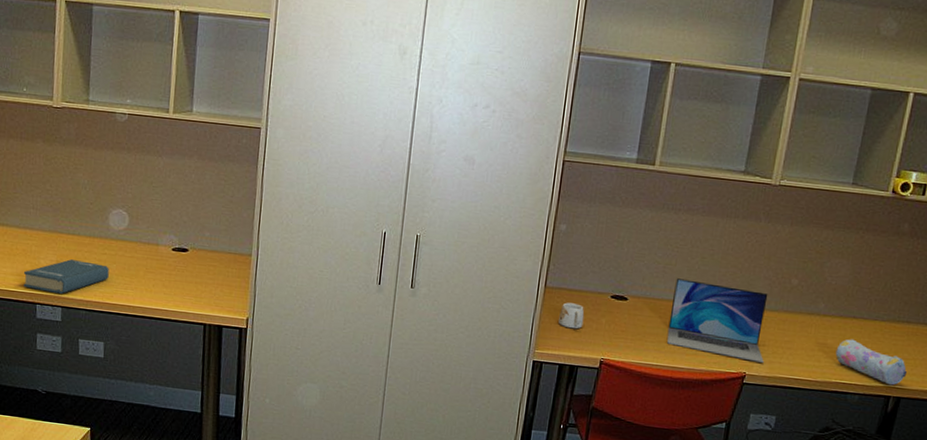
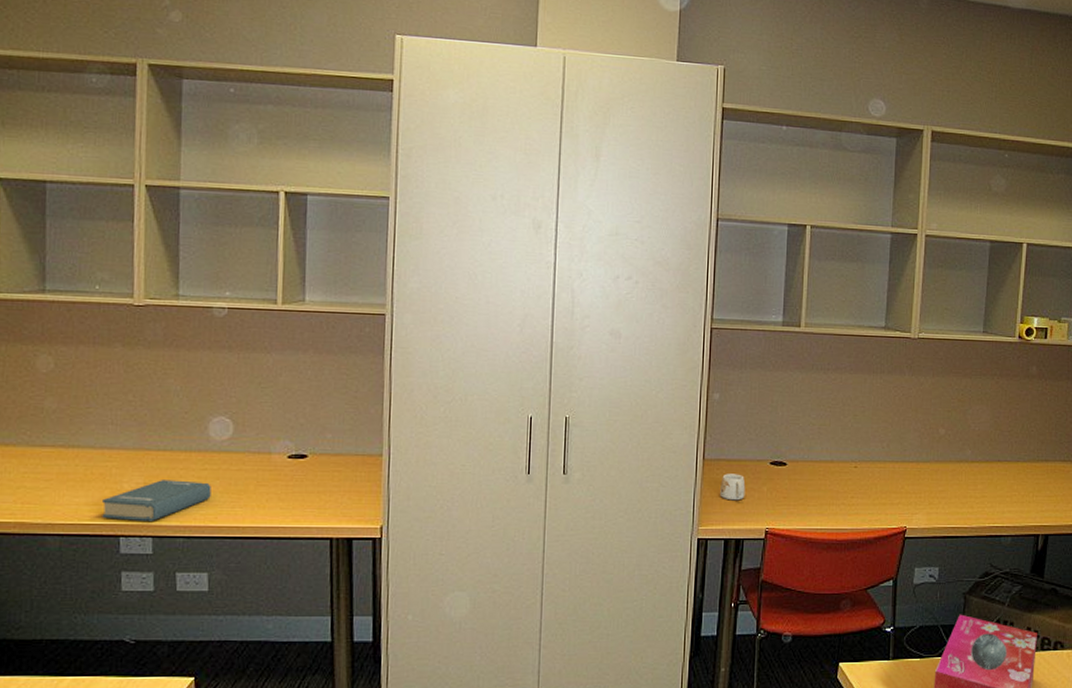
laptop: present [667,278,768,363] -> none [828,438,922,515]
pencil case: present [835,339,907,386] -> none [986,482,1050,524]

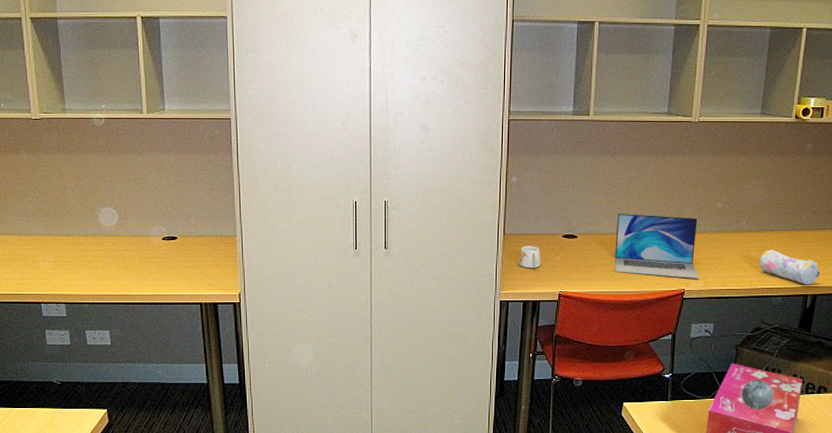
book: present [101,480,211,521] -> none [24,259,106,291]
laptop: none [828,438,922,515] -> present [614,214,699,279]
pencil case: none [986,482,1050,524] -> present [759,249,820,285]

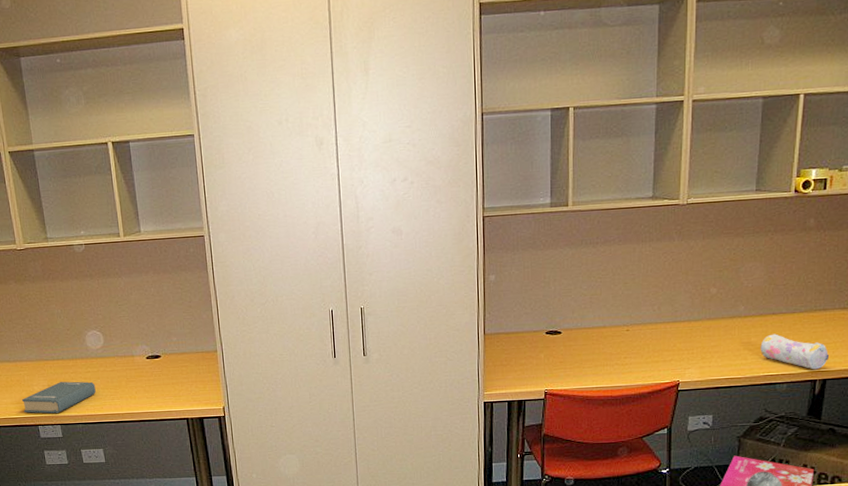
book: none [24,259,106,291] -> present [21,381,96,414]
mug: present [519,246,541,269] -> none [501,344,524,368]
laptop: present [614,214,699,279] -> none [602,305,695,370]

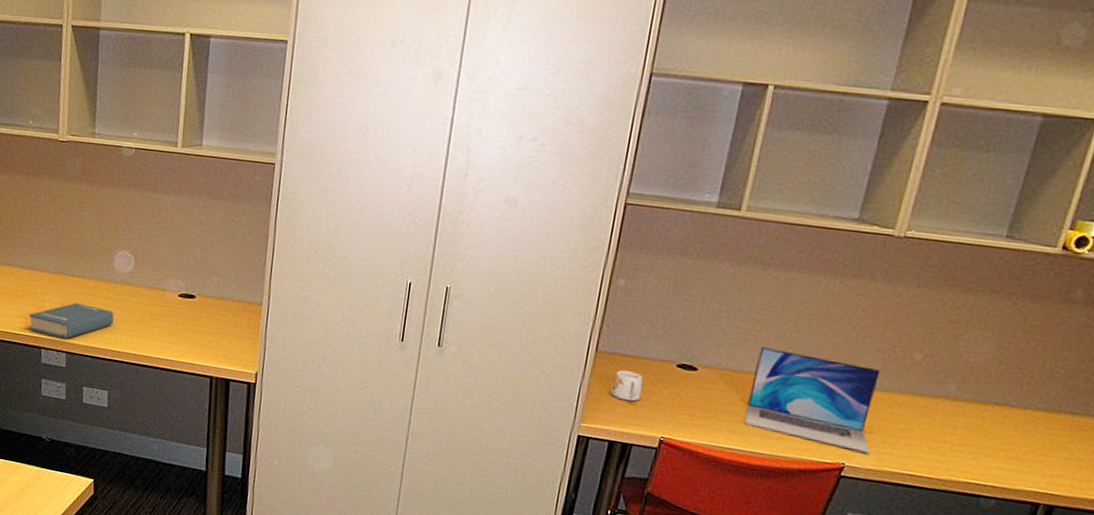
mug: none [501,344,524,368] -> present [610,370,643,402]
laptop: none [602,305,695,370] -> present [745,347,881,453]
pencil case: present [760,334,829,370] -> none [967,430,1065,491]

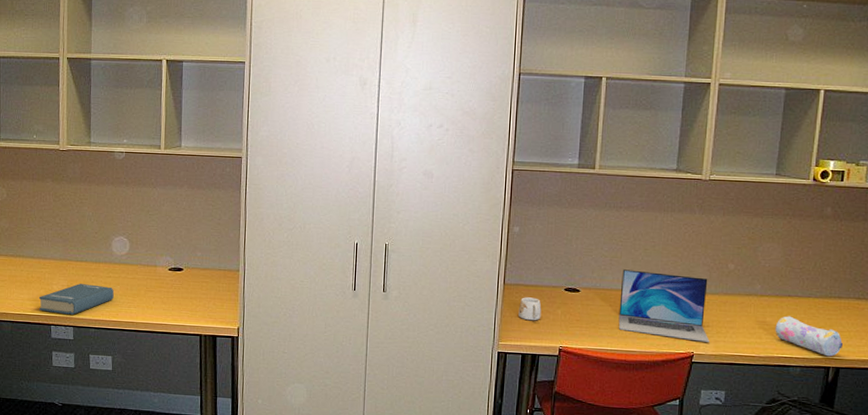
pencil case: none [967,430,1065,491] -> present [775,316,843,357]

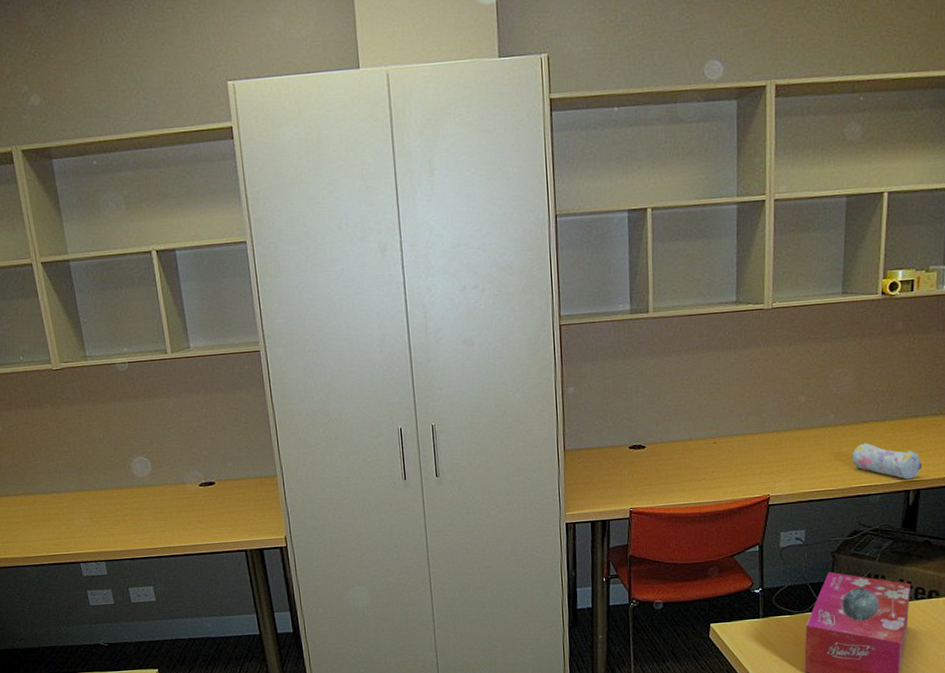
book: present [38,284,114,315] -> none [60,513,144,550]
mug: present [518,297,542,321] -> none [583,460,607,486]
laptop: present [618,269,710,342] -> none [688,415,785,483]

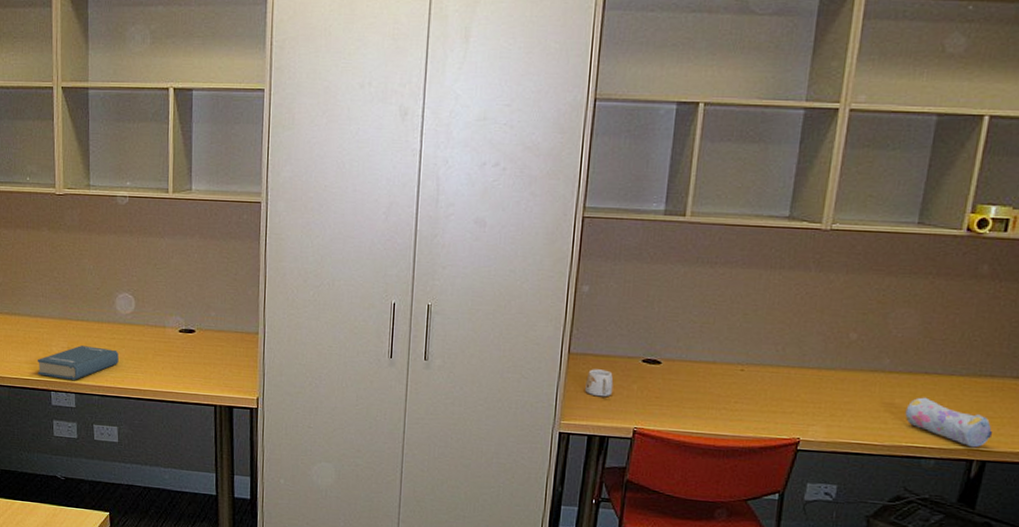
book: none [60,513,144,550] -> present [37,346,119,380]
mug: none [583,460,607,486] -> present [585,369,614,397]

